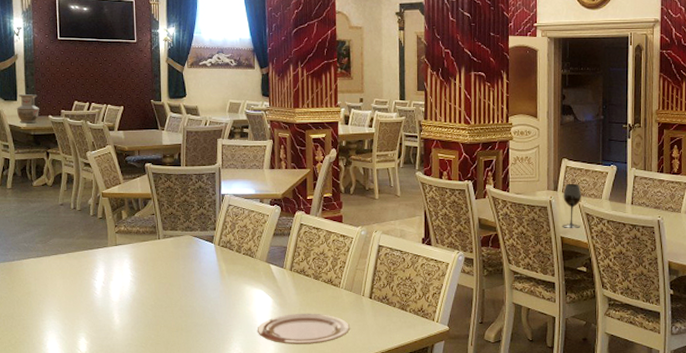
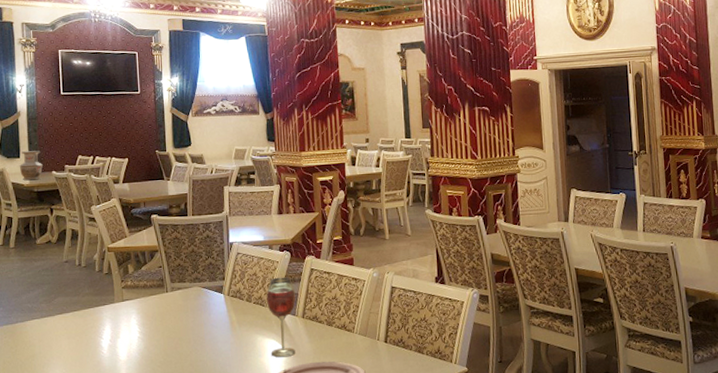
wineglass: none [256,230,284,307] -> present [266,277,296,358]
wineglass: present [562,183,581,228] -> none [574,213,594,259]

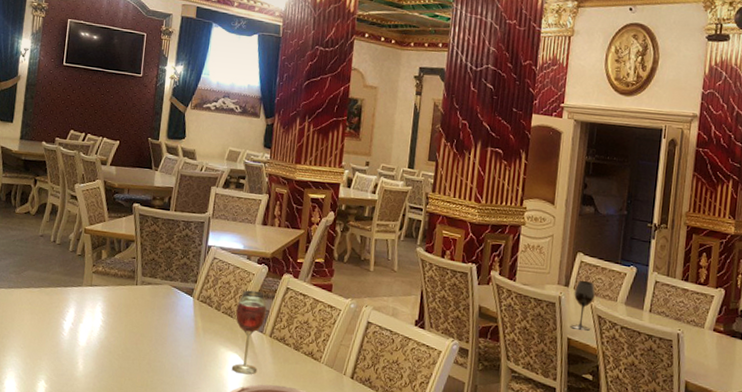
vase: present [19,150,43,181] -> none [11,117,34,148]
wineglass: none [574,213,594,259] -> present [570,280,595,331]

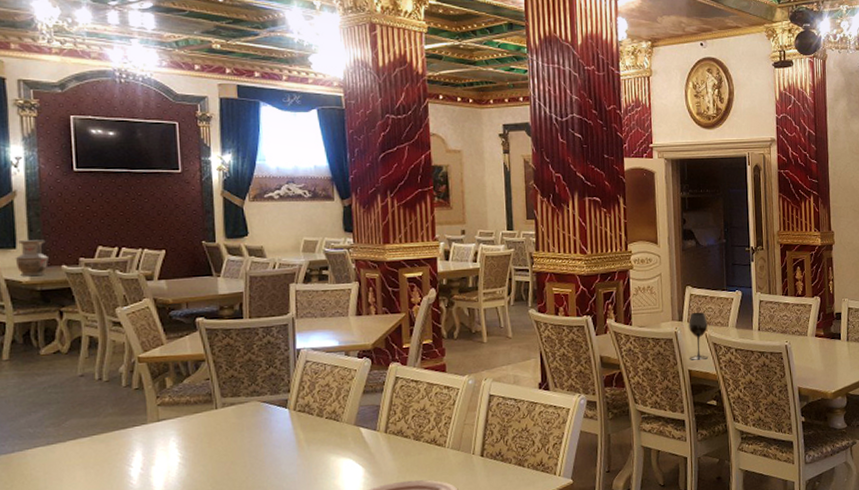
vase: none [11,117,34,148] -> present [15,240,48,277]
wineglass: present [231,290,267,374] -> none [342,387,377,479]

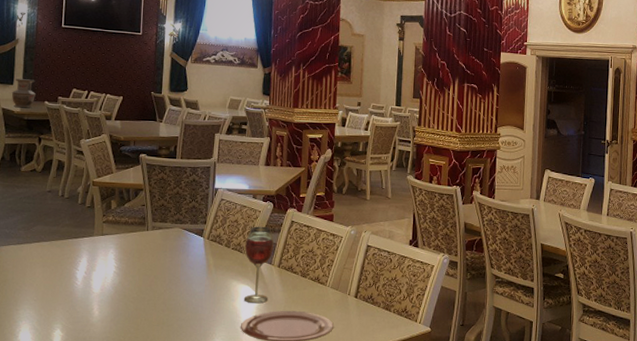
wineglass: none [342,387,377,479] -> present [244,226,274,304]
wineglass: present [689,312,708,360] -> none [542,193,562,236]

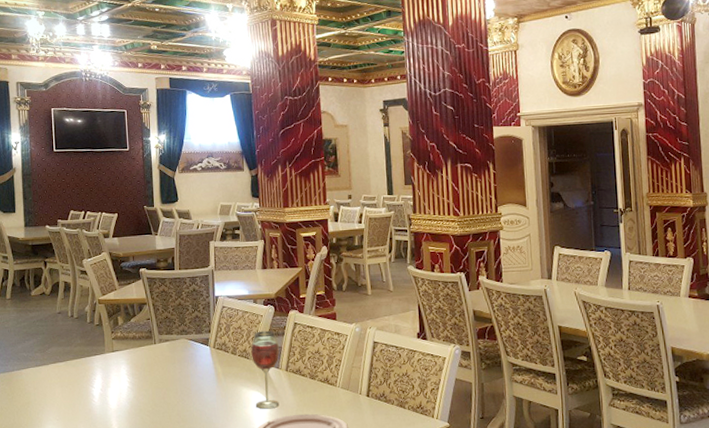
vase: present [11,79,36,108] -> none [14,206,37,234]

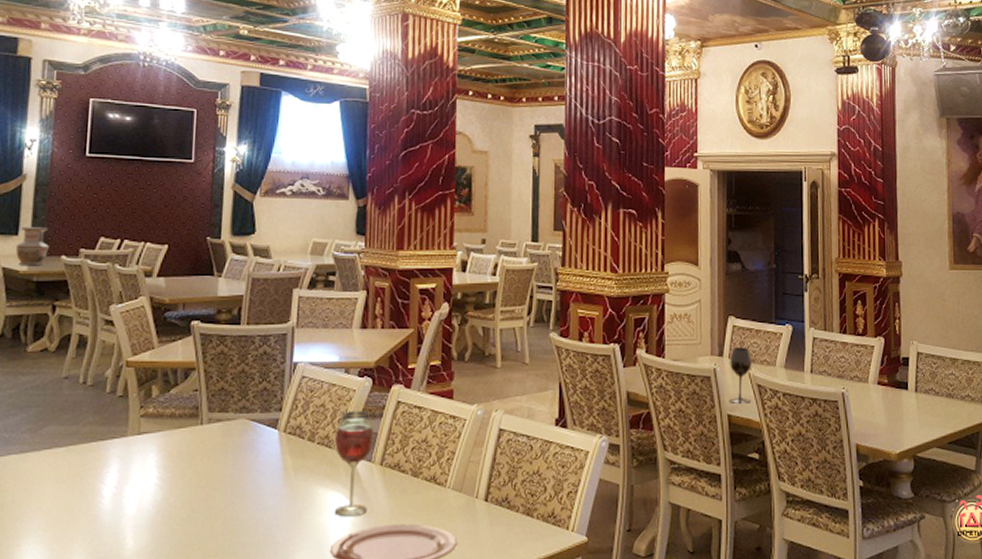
vase: none [14,206,37,234] -> present [15,227,49,266]
wineglass: none [558,271,577,317] -> present [729,347,752,403]

